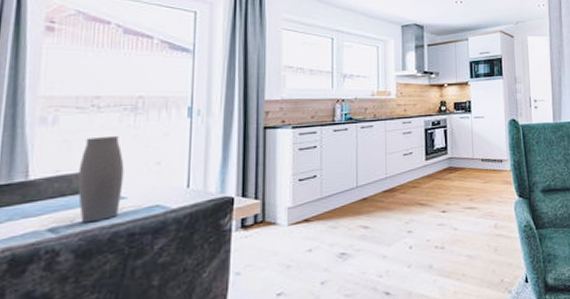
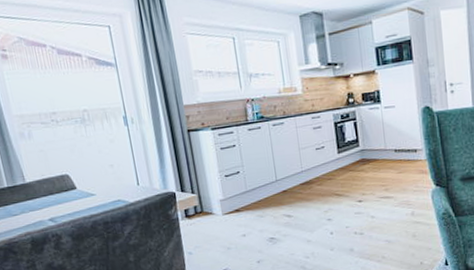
vase: present [77,135,125,223] -> none [55,144,93,215]

